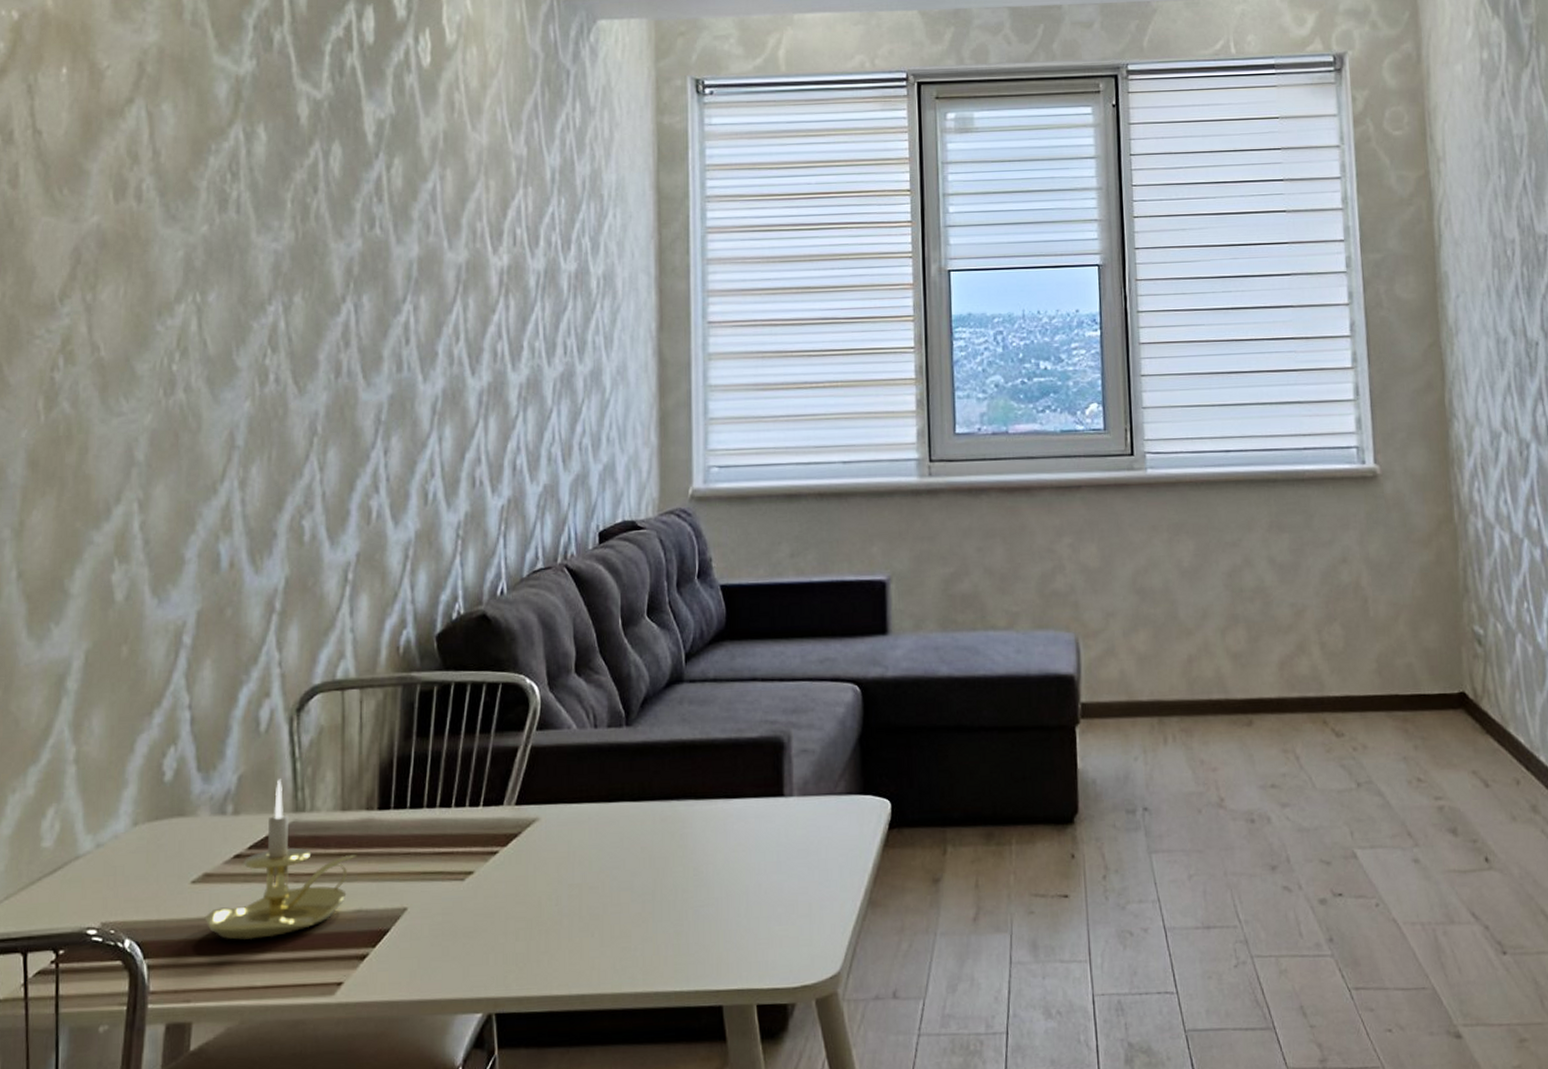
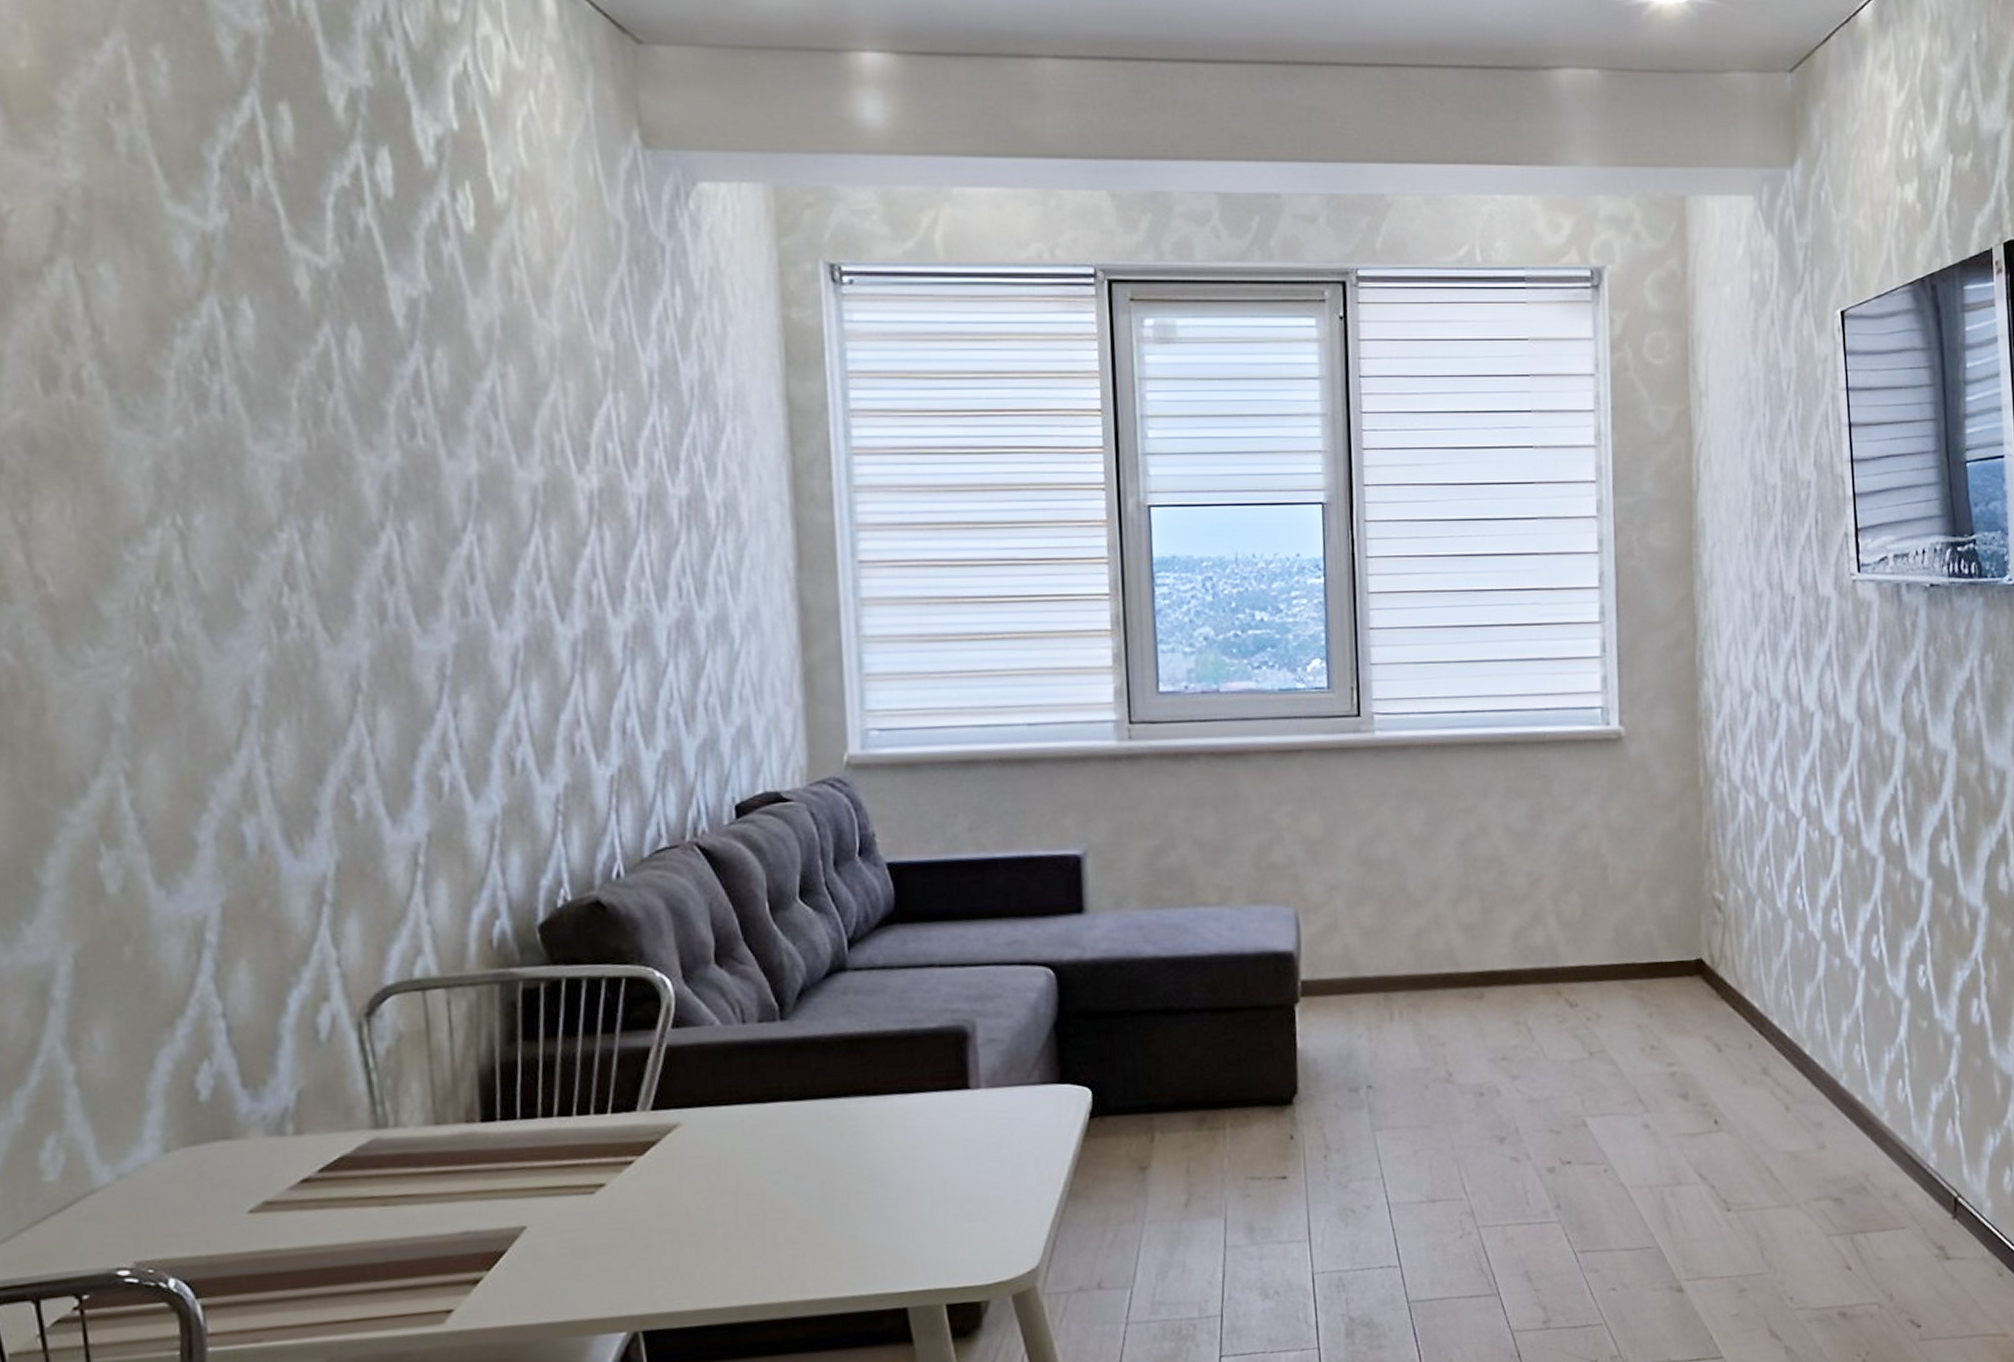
candle holder: present [204,779,356,940] -> none [270,1093,458,1272]

